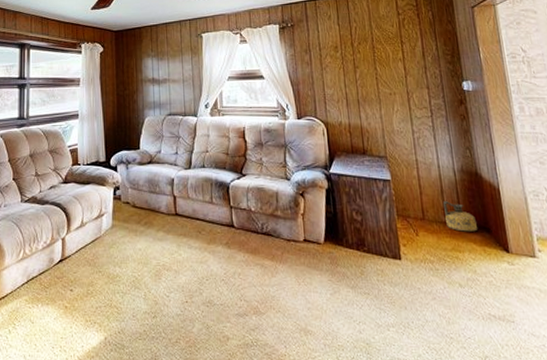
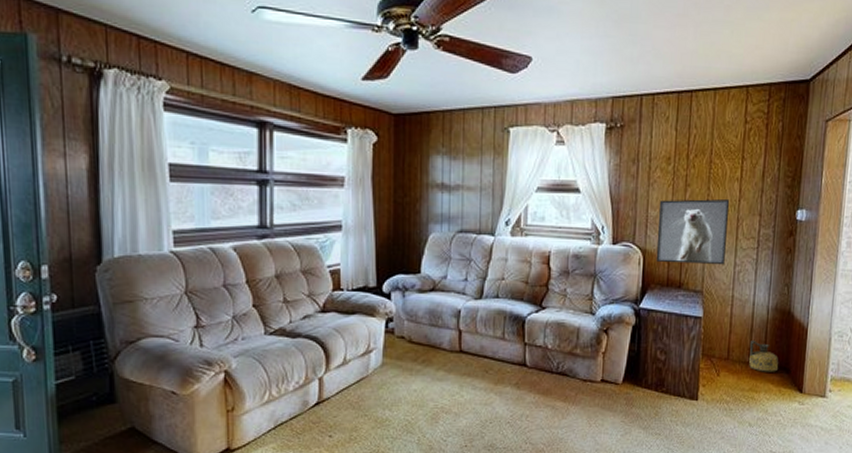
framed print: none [333,77,403,133] -> present [656,199,730,265]

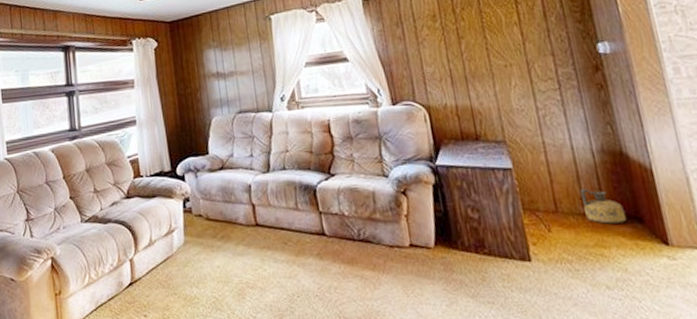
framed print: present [656,199,730,265] -> none [433,45,524,116]

